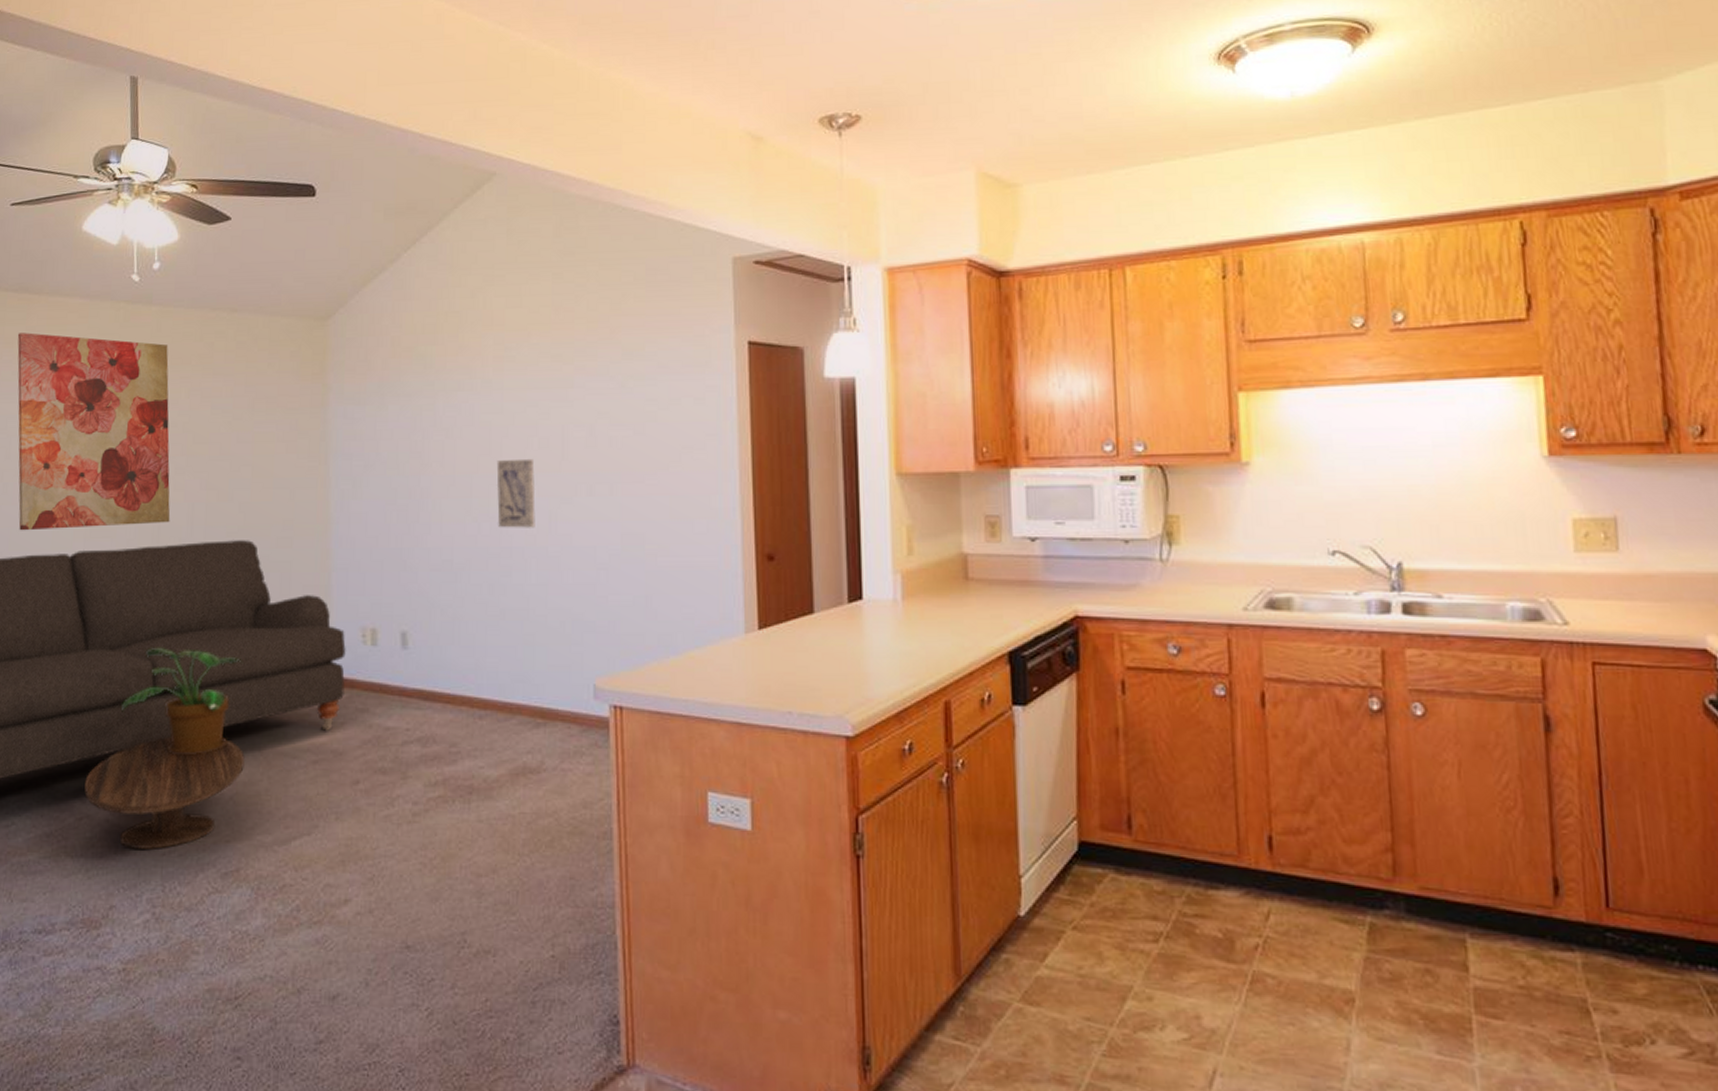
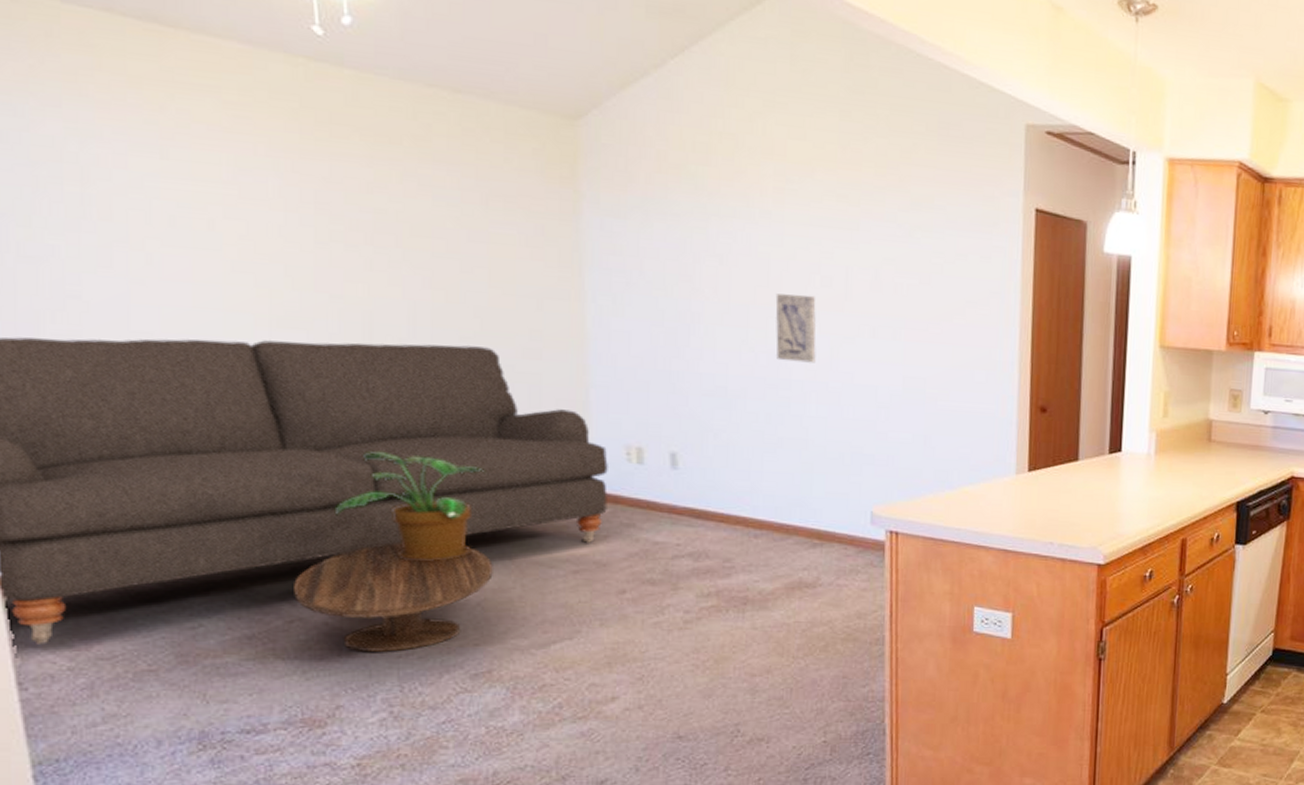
wall art: present [17,332,171,531] -> none [147,72,386,321]

